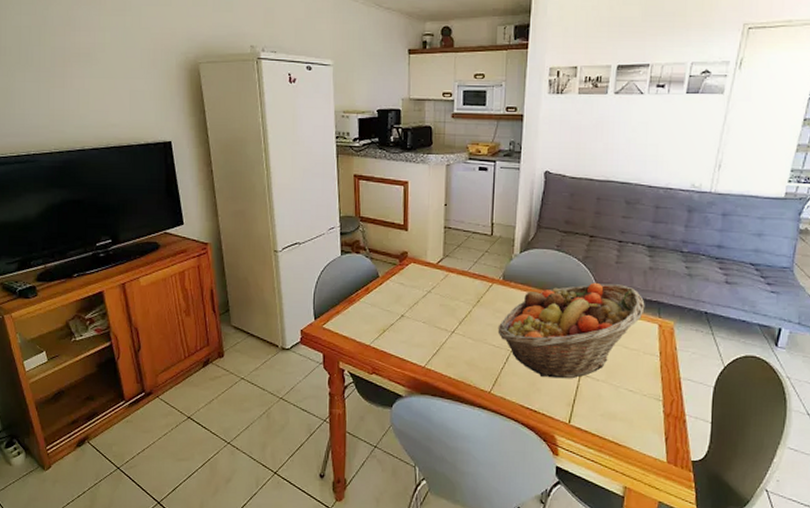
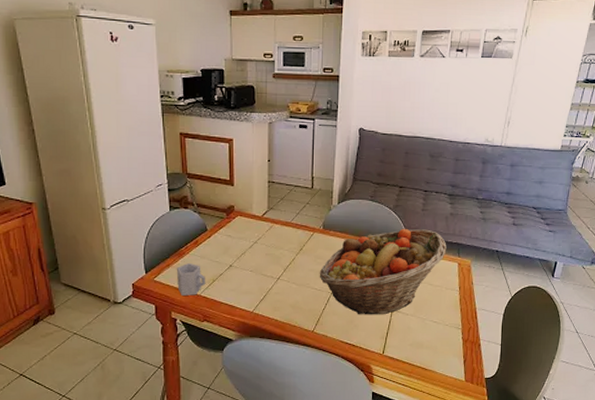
cup: none [345,310,375,346] -> present [176,262,205,295]

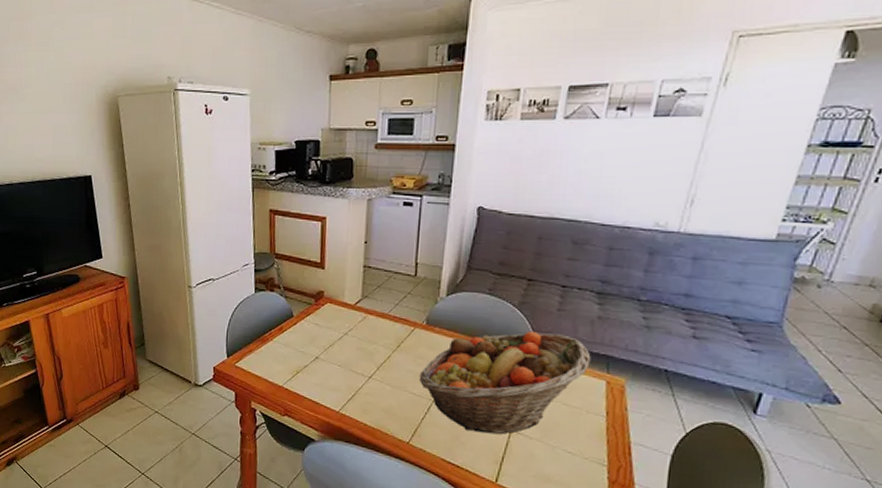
cup: present [176,262,205,295] -> none [258,350,289,386]

